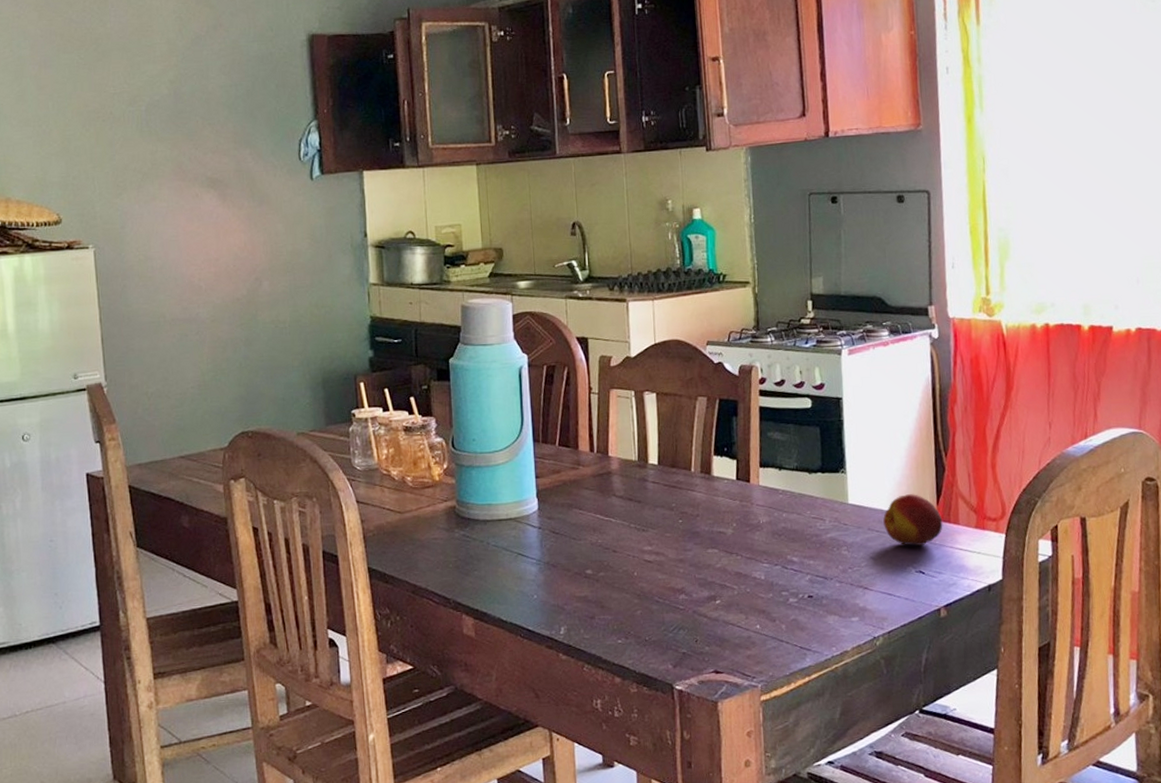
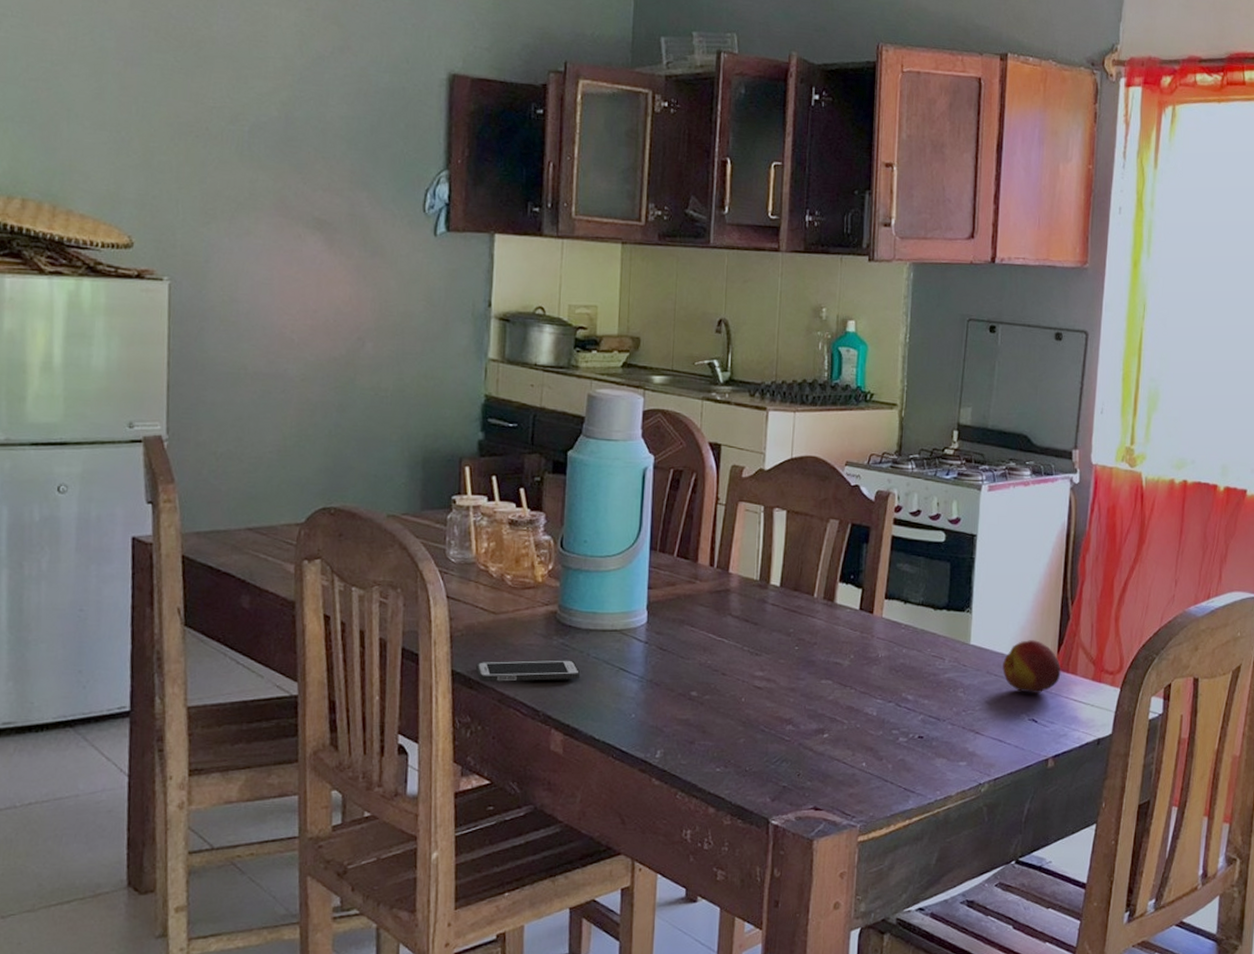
cell phone: none [388,549,483,576] -> present [475,659,581,682]

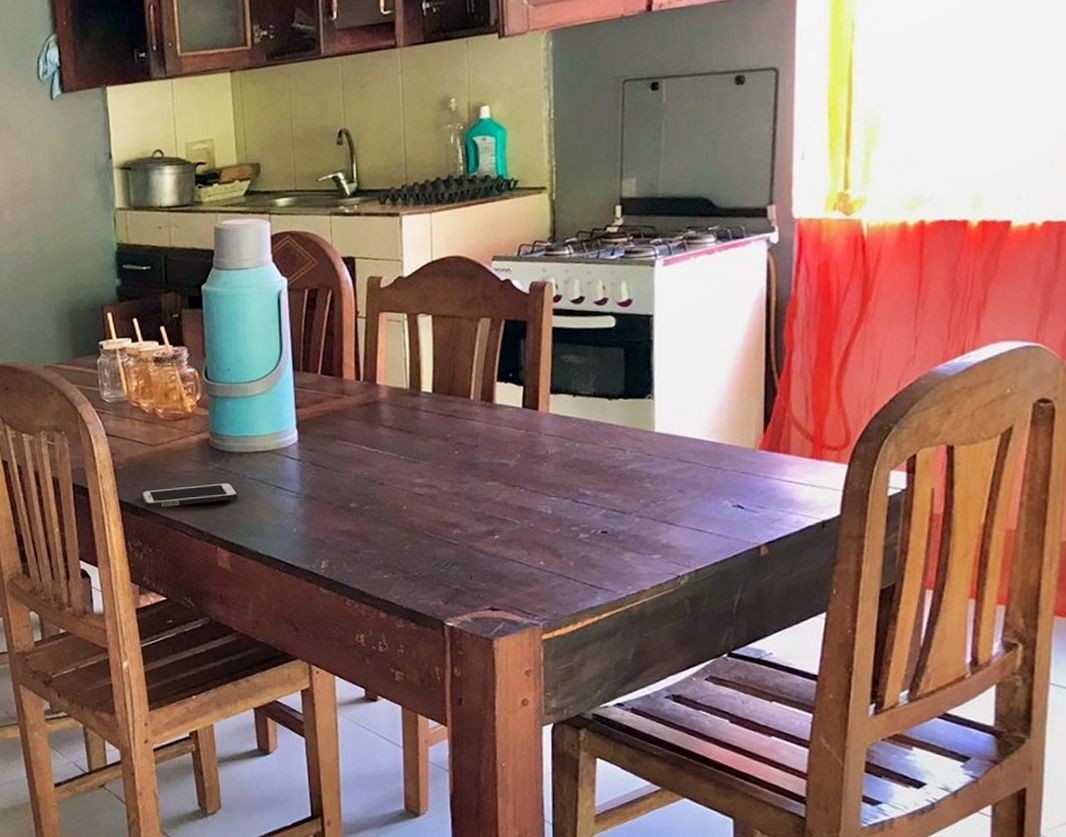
fruit: present [1002,640,1061,693] -> none [696,421,770,478]

